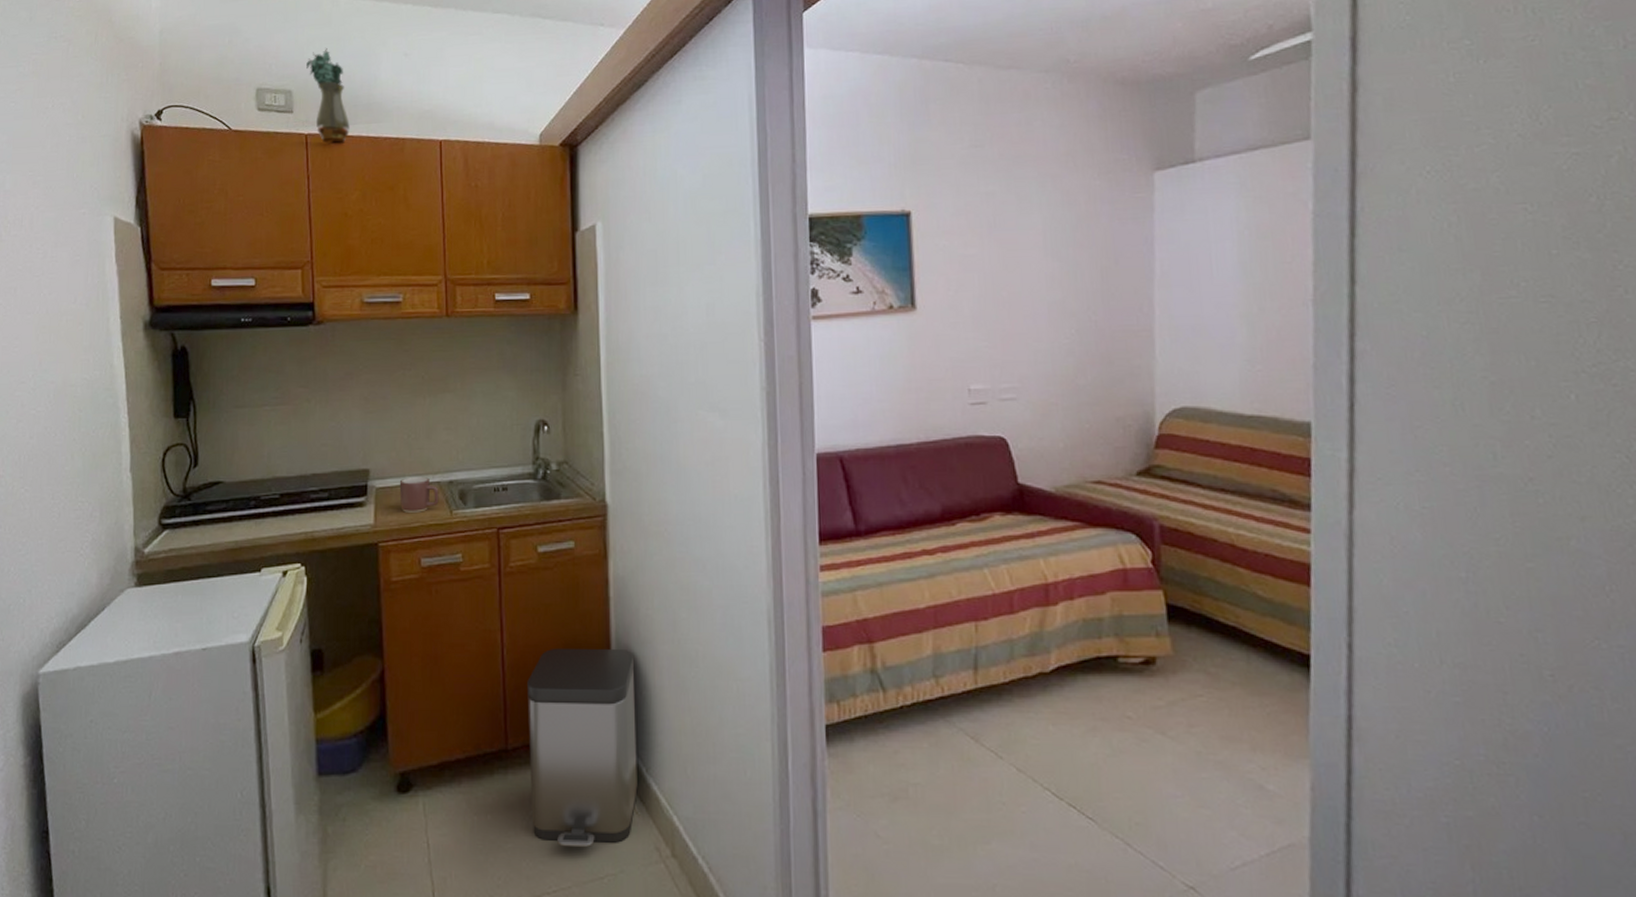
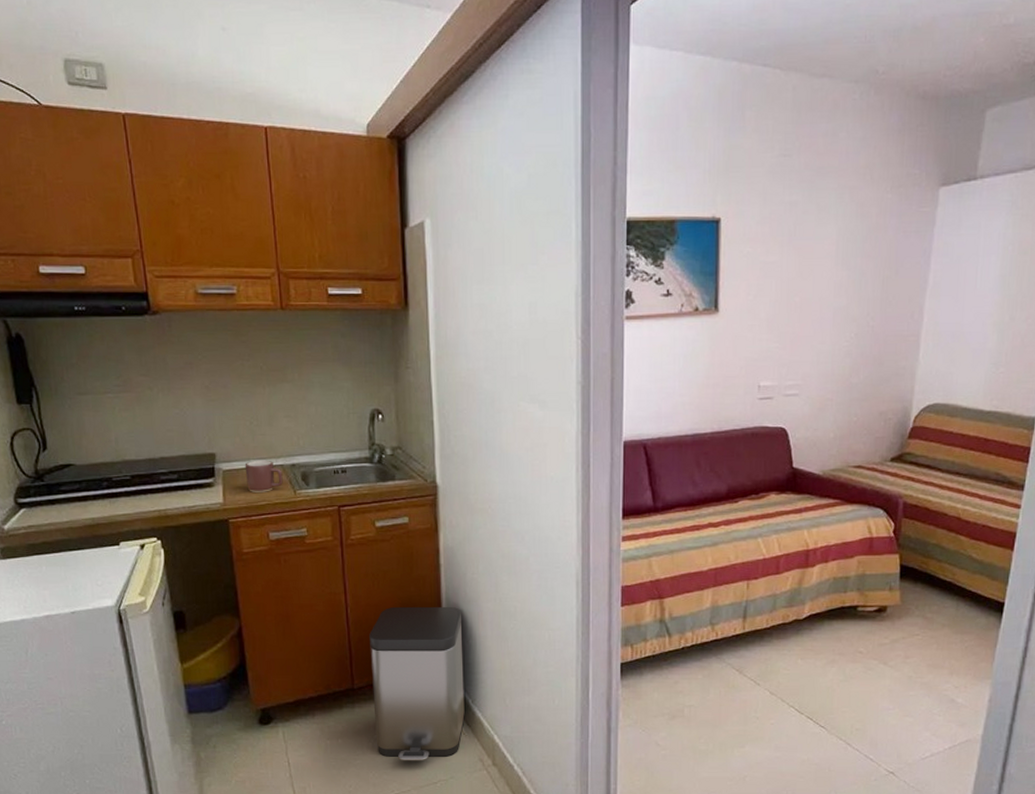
vase: present [306,47,350,145] -> none [116,15,170,127]

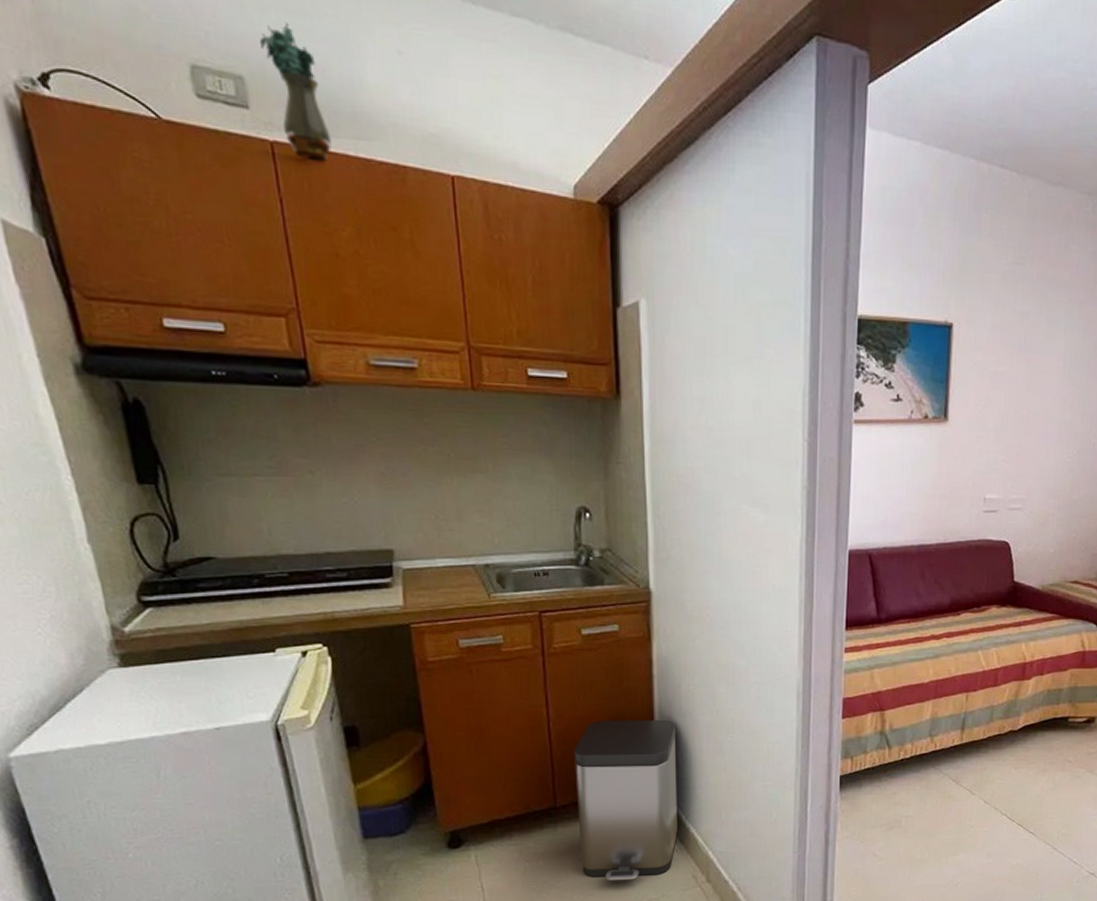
vase: none [116,15,170,127] -> present [260,22,332,163]
mug: present [244,460,283,494] -> none [429,558,475,596]

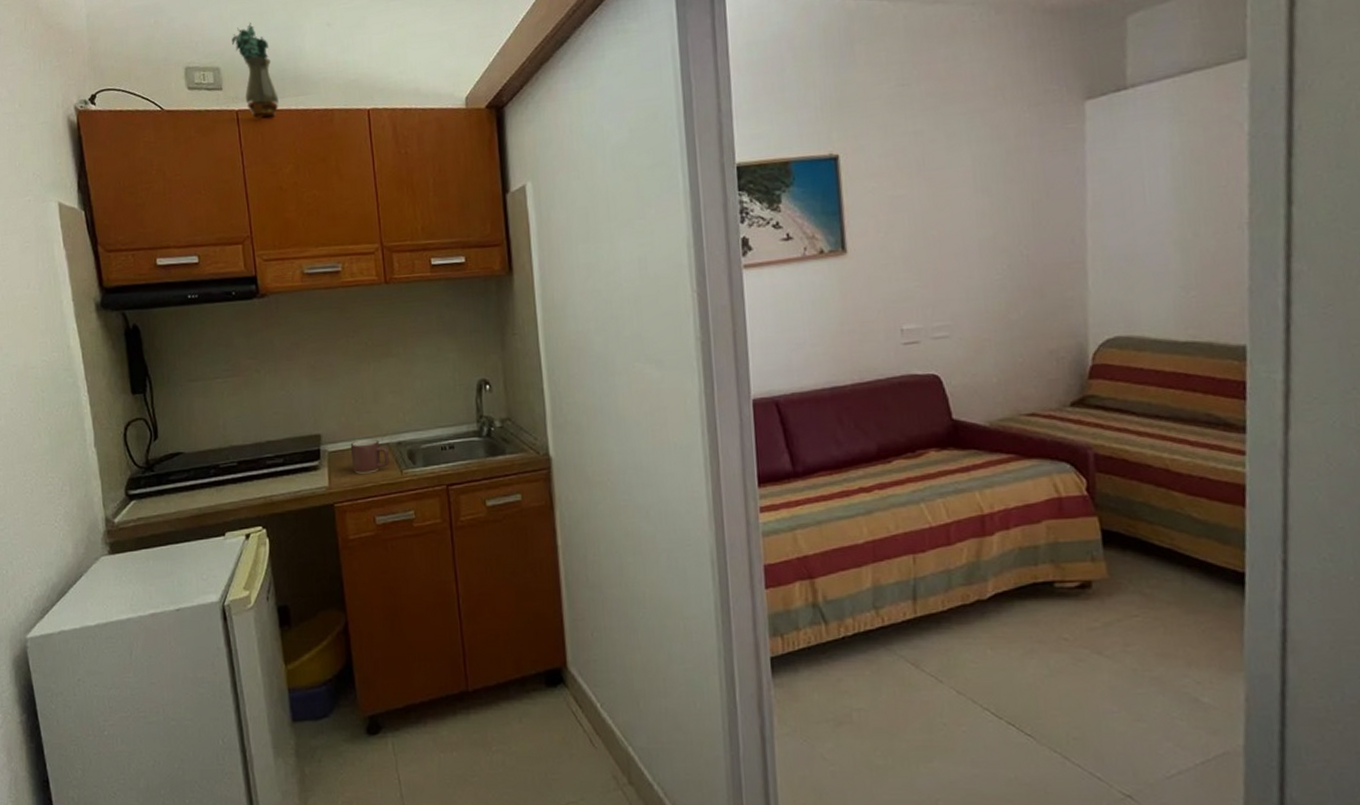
mug: none [429,558,475,596] -> present [350,439,389,475]
pedal bin: present [574,719,678,881] -> none [483,593,594,779]

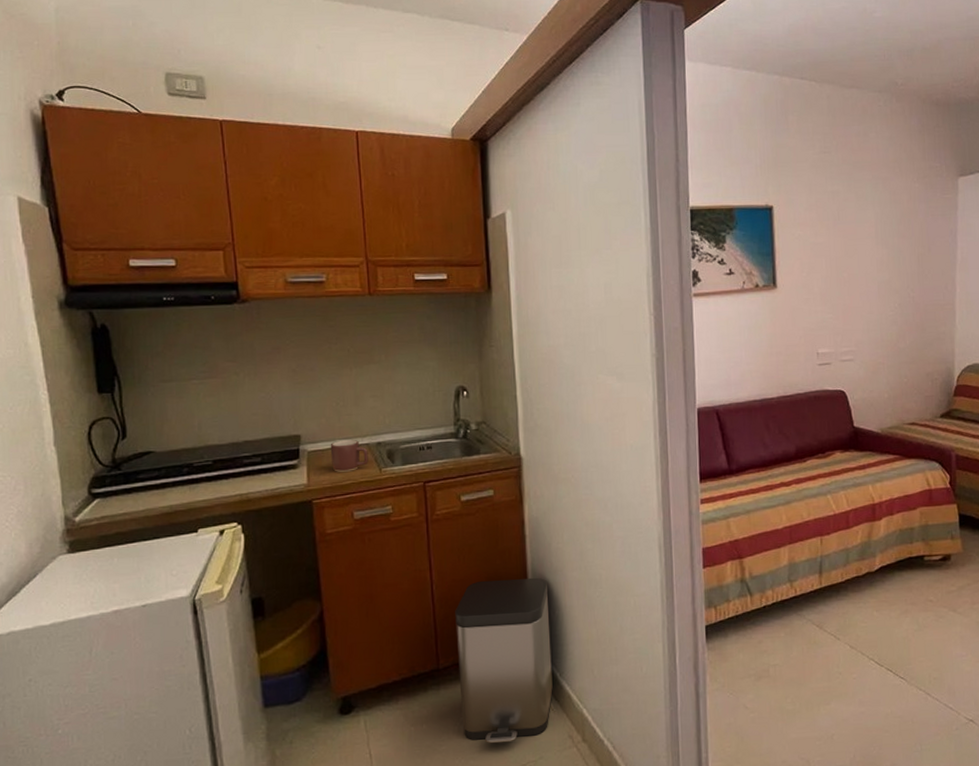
vase: present [232,22,279,120] -> none [217,36,266,132]
pedal bin: none [483,593,594,779] -> present [455,577,553,744]

